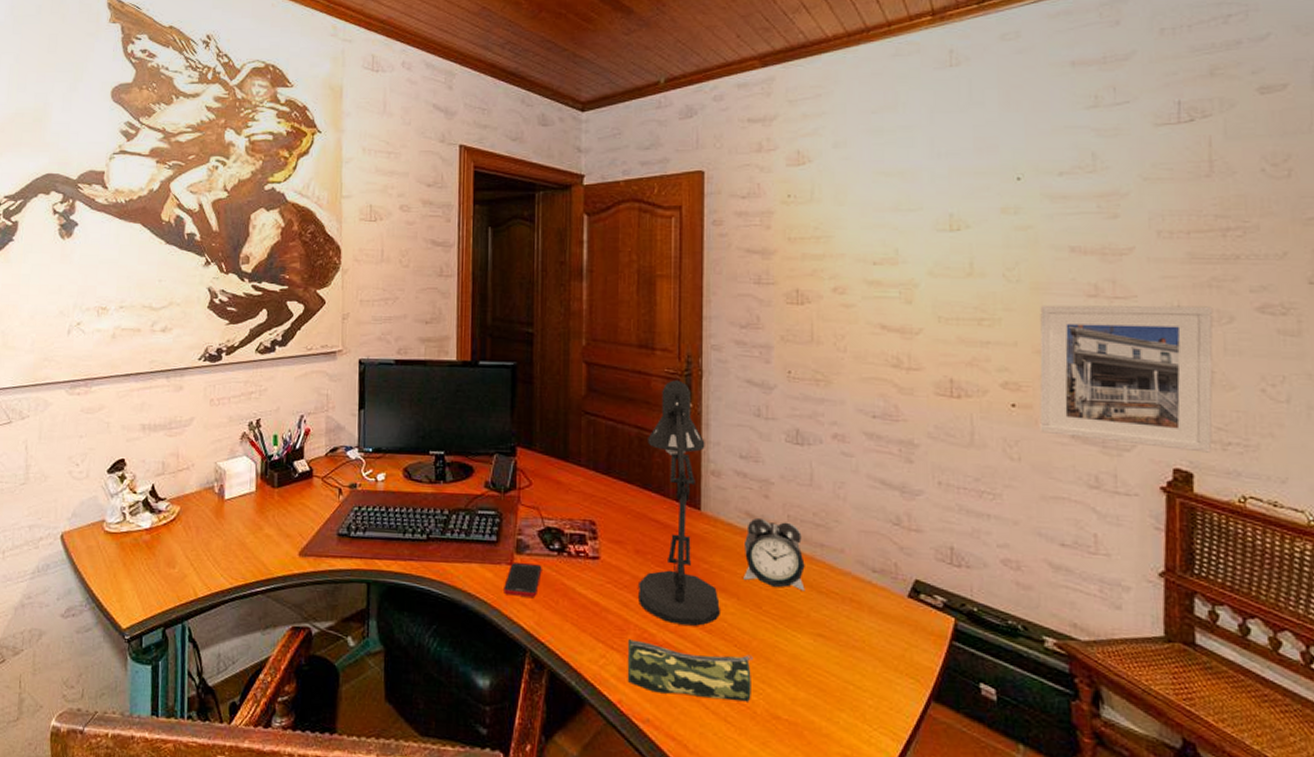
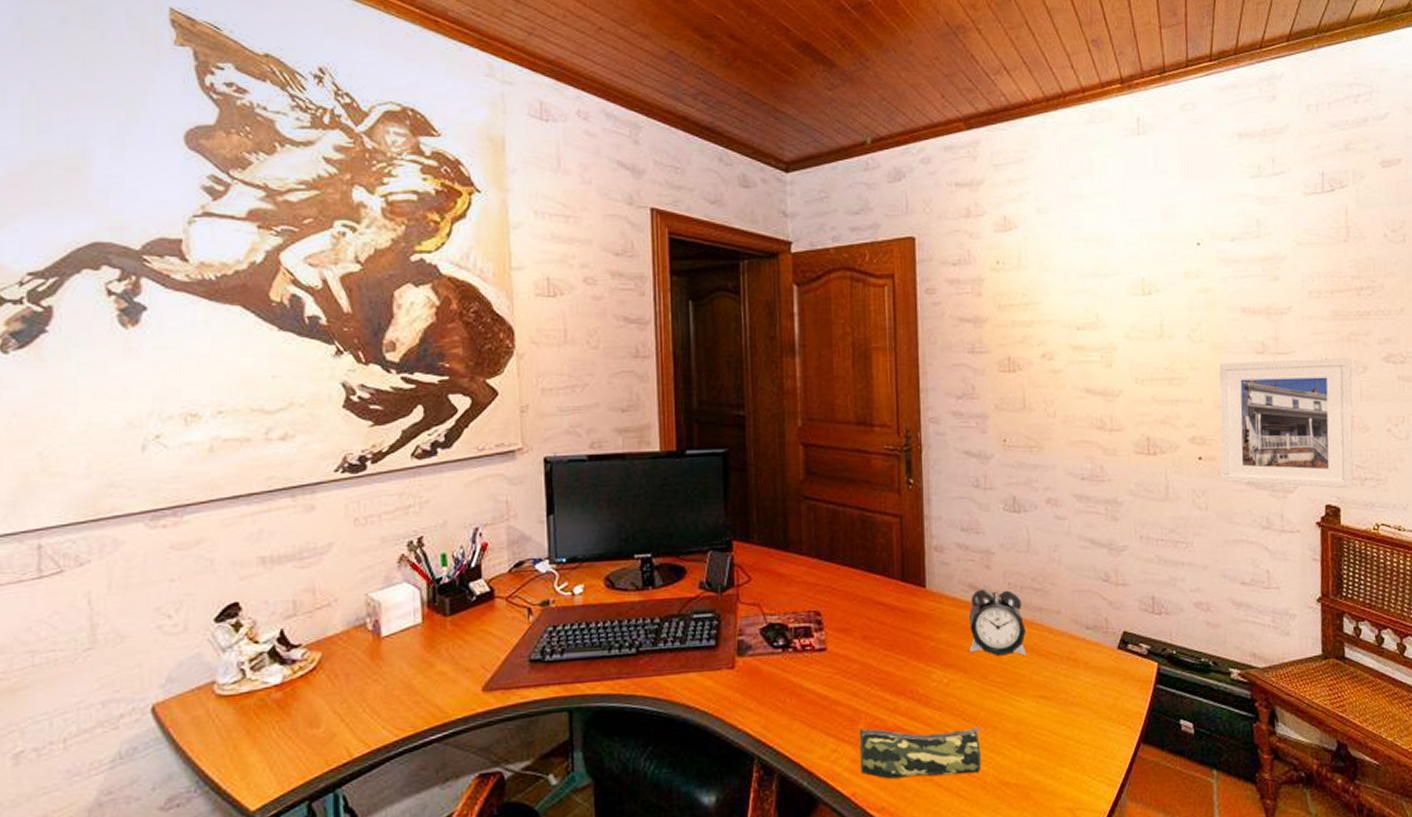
cell phone: present [504,561,542,597] -> none [726,664,767,702]
desk lamp: present [638,380,720,626] -> none [867,456,948,707]

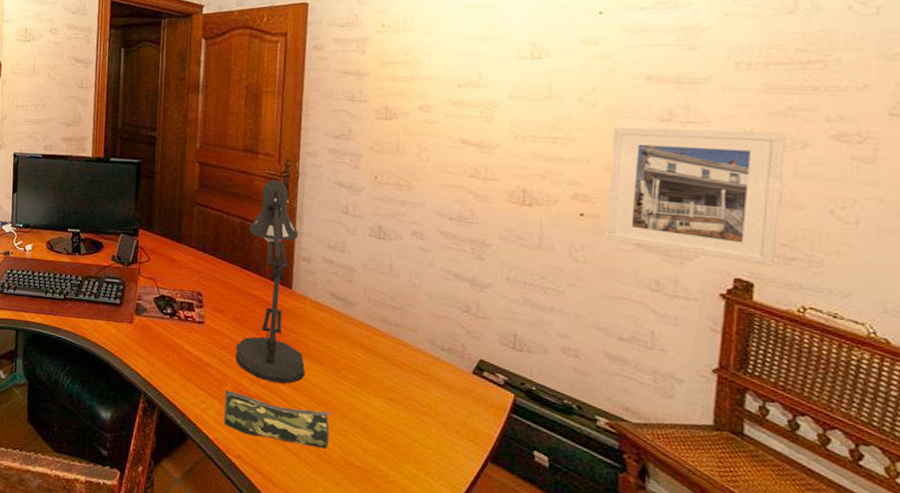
desk lamp: none [867,456,948,707] -> present [236,180,305,384]
alarm clock: present [968,588,1027,657] -> none [326,298,381,362]

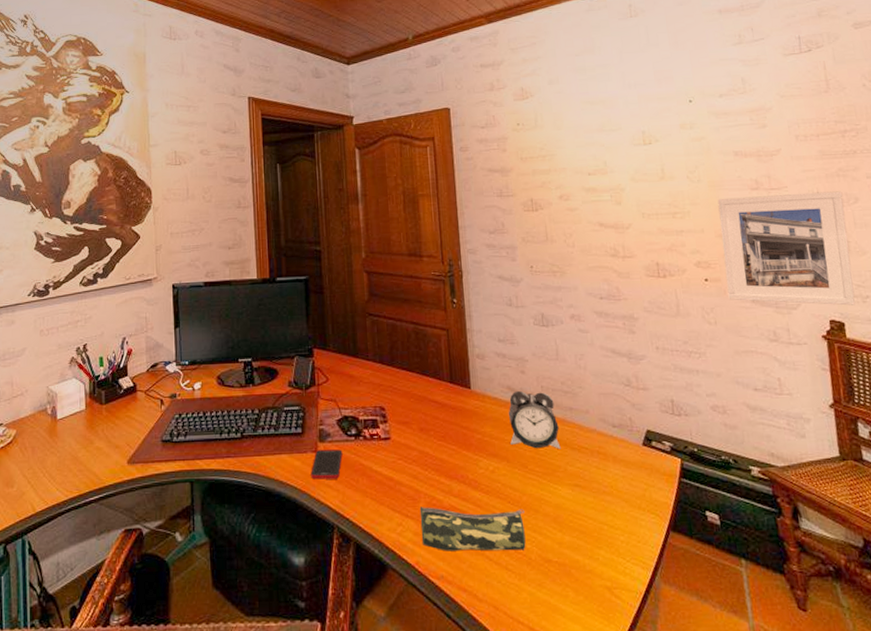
cell phone: none [124,321,157,351] -> present [311,449,343,480]
desk lamp: present [236,180,305,384] -> none [422,281,494,489]
alarm clock: none [326,298,381,362] -> present [508,390,561,449]

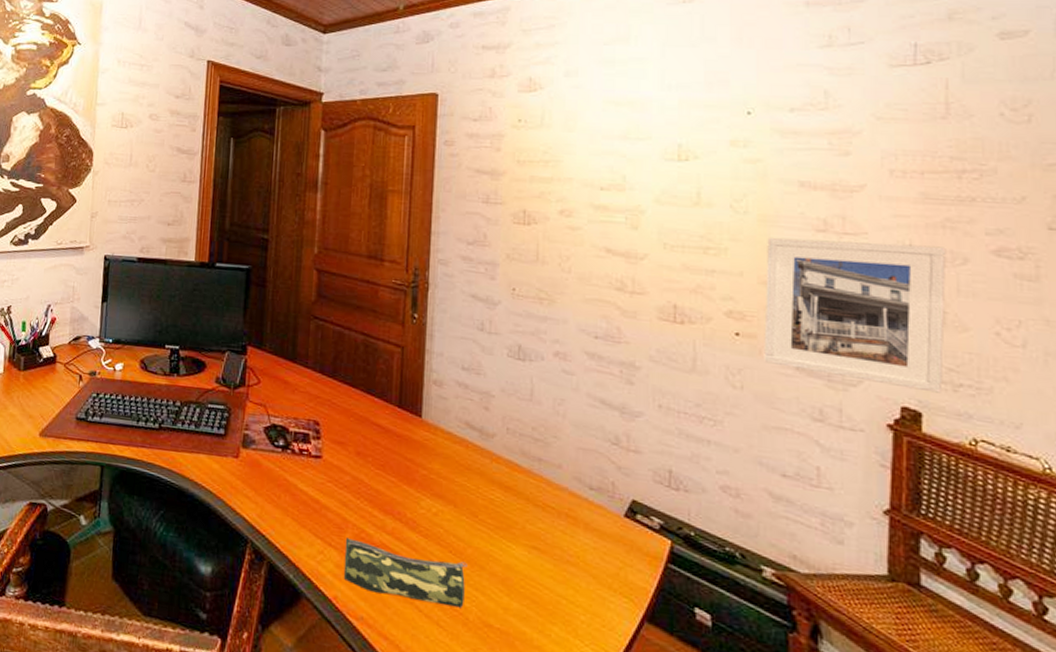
cell phone: present [311,449,343,480] -> none [229,455,267,491]
alarm clock: present [508,390,561,449] -> none [461,428,522,504]

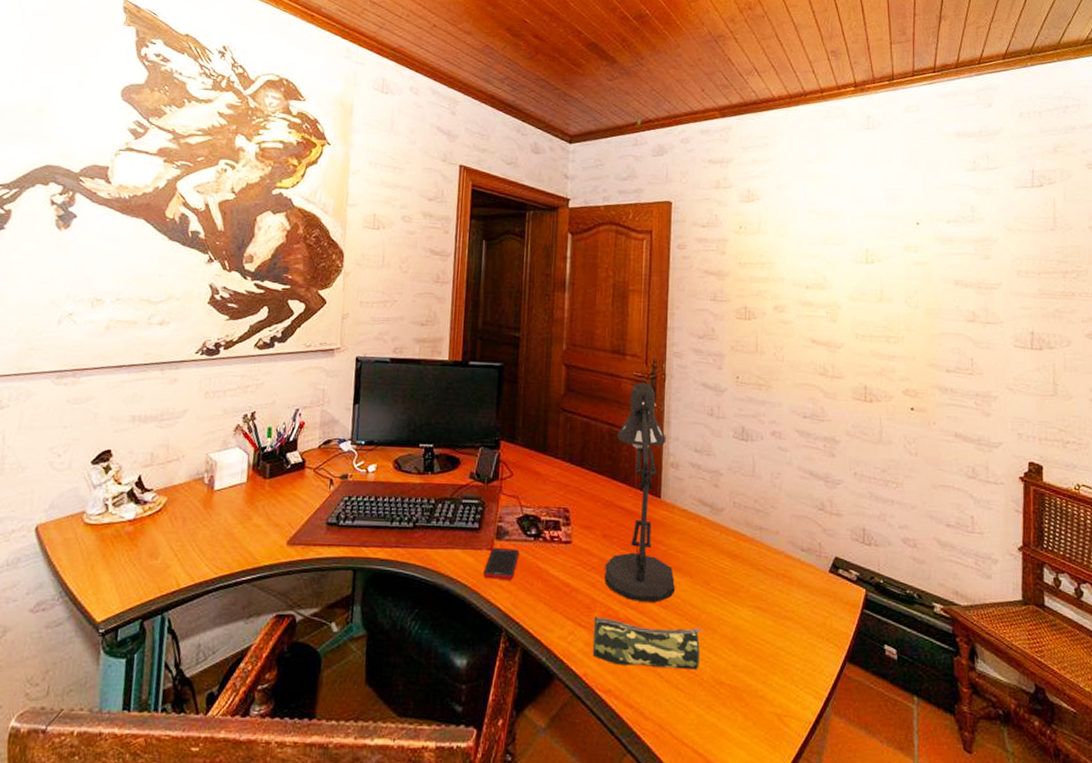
cell phone: none [229,455,267,491] -> present [483,547,520,580]
desk lamp: none [357,291,437,530] -> present [605,382,675,602]
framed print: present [764,237,947,393] -> none [931,326,1057,449]

